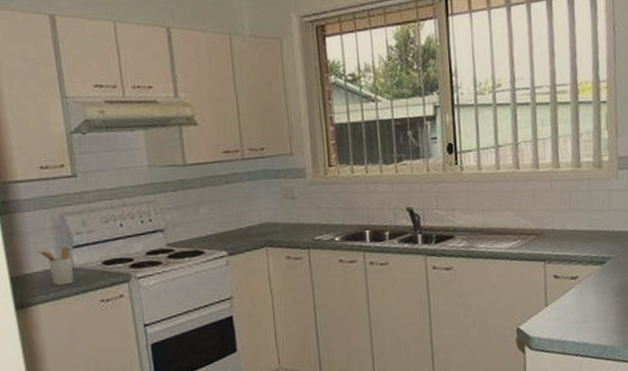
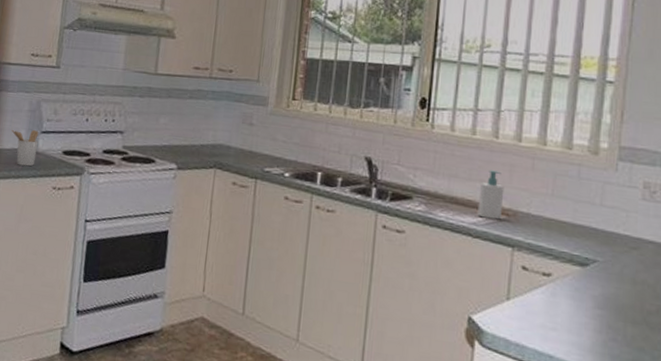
soap bottle: none [510,198,532,241] -> present [477,170,505,220]

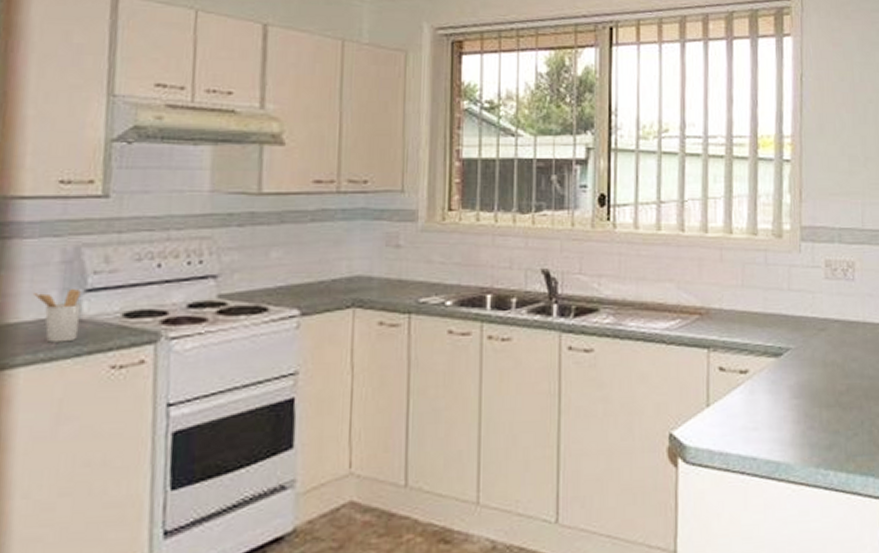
soap bottle: present [477,170,505,220] -> none [669,267,695,321]

